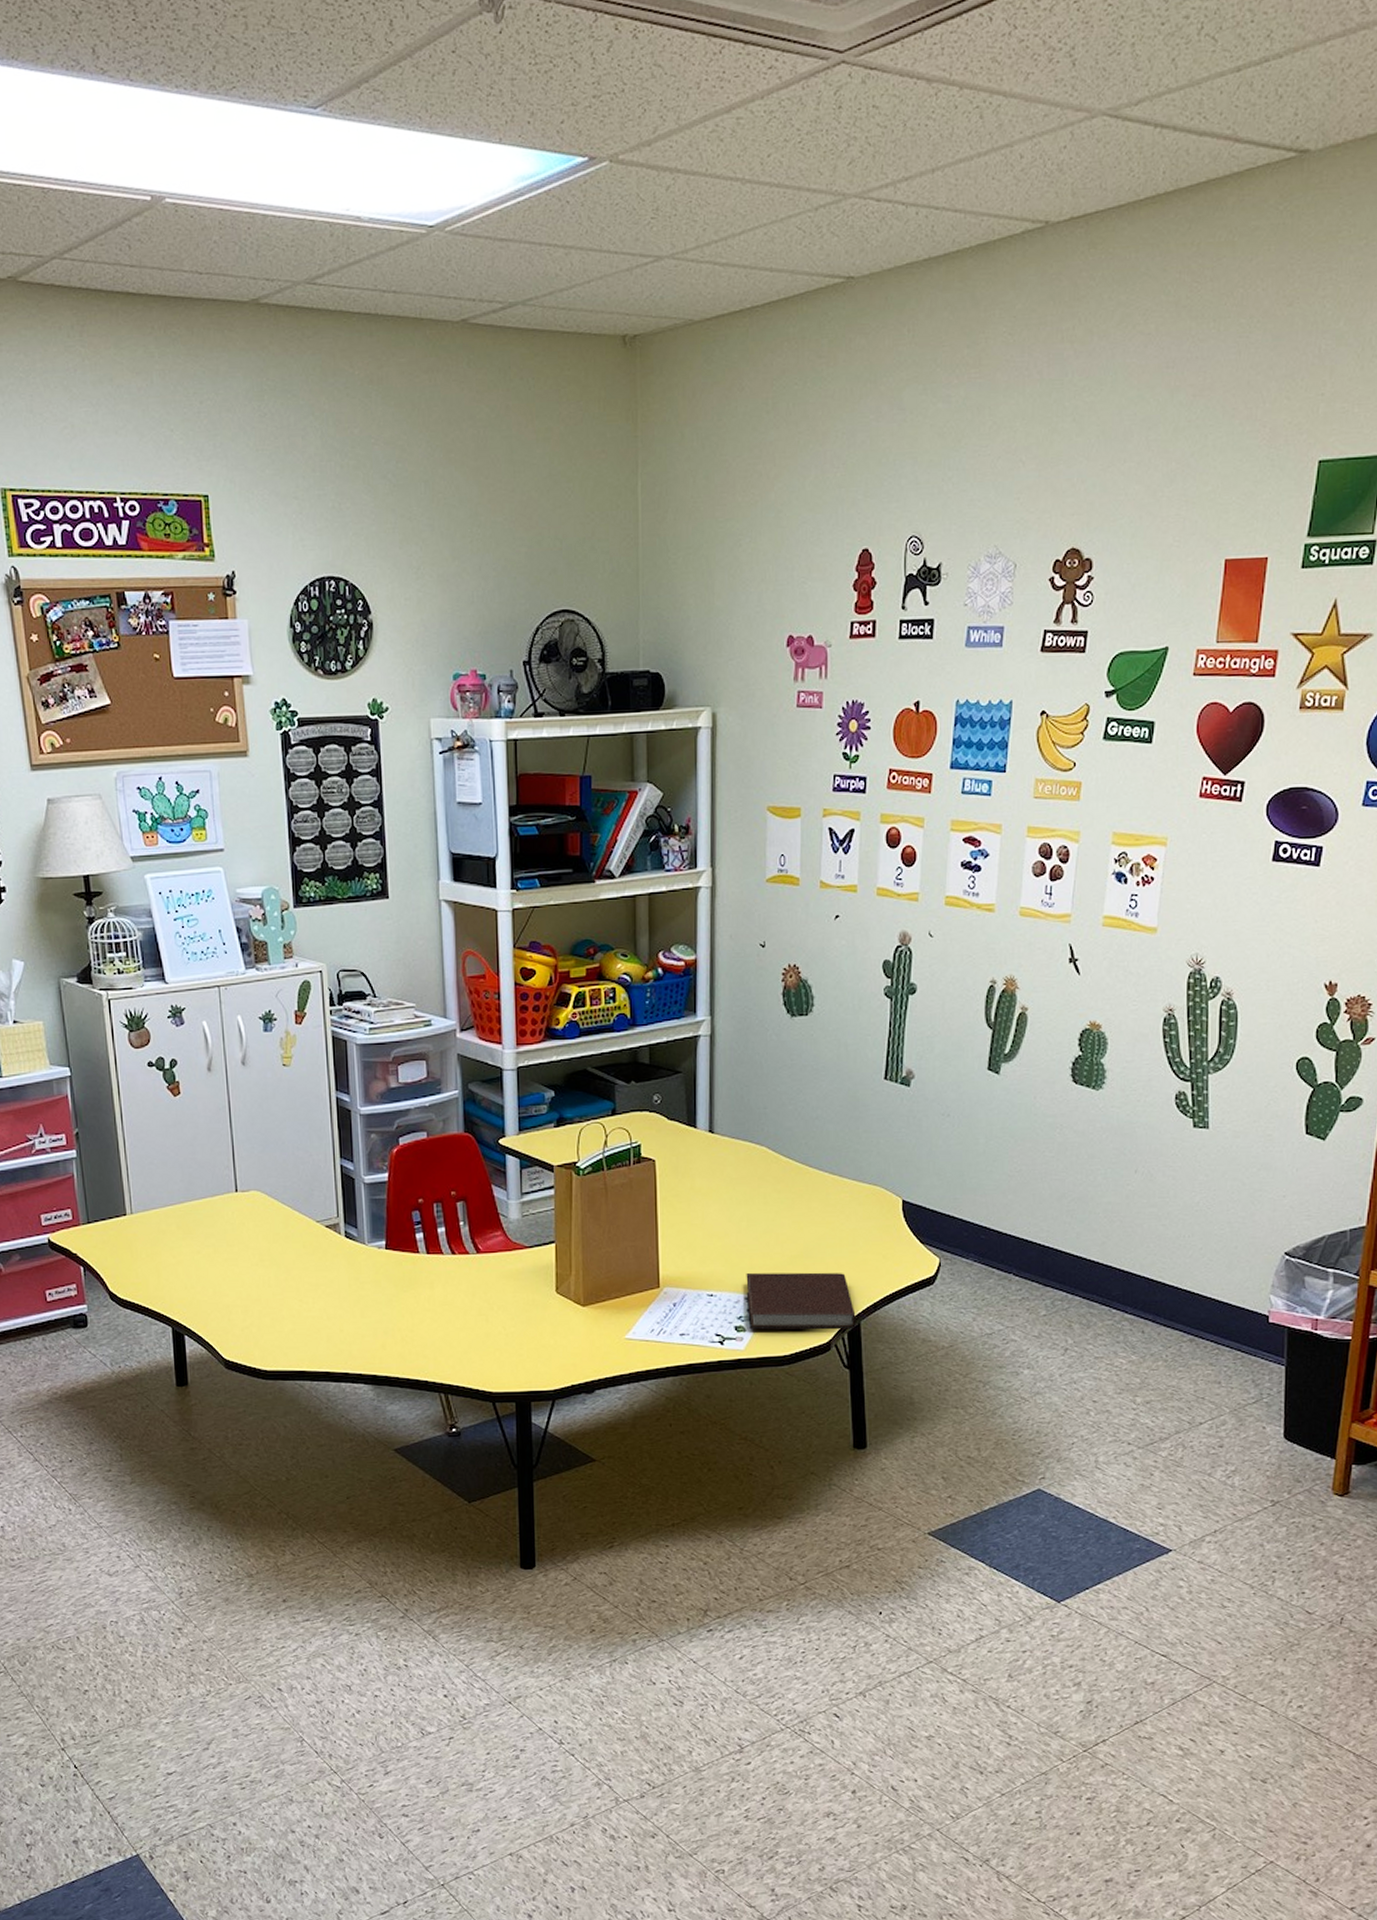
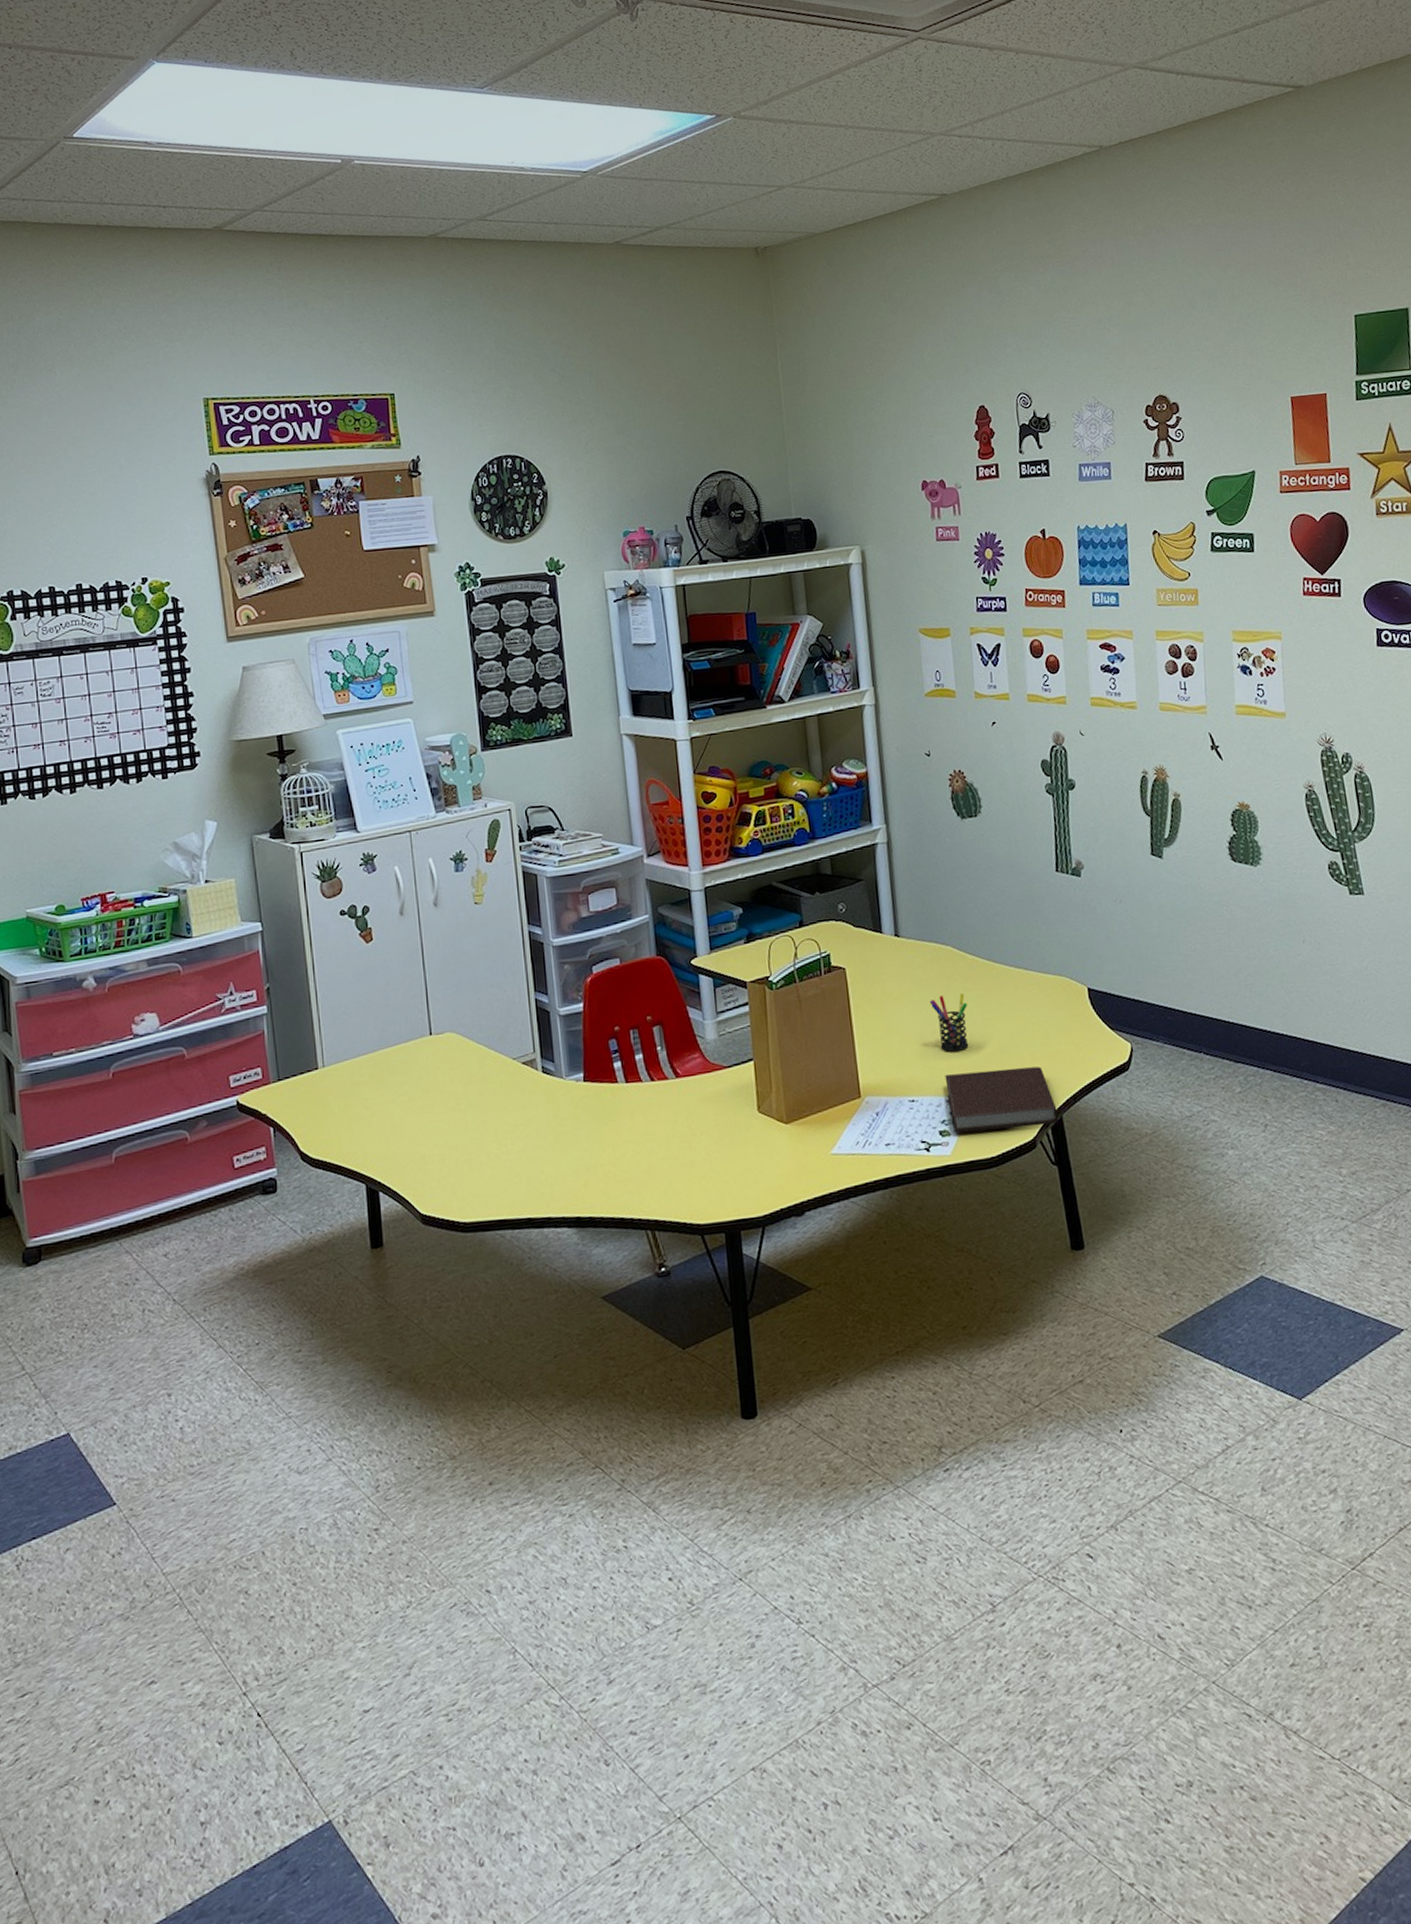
pen holder: none [738,1195,776,1251] -> present [929,993,969,1052]

